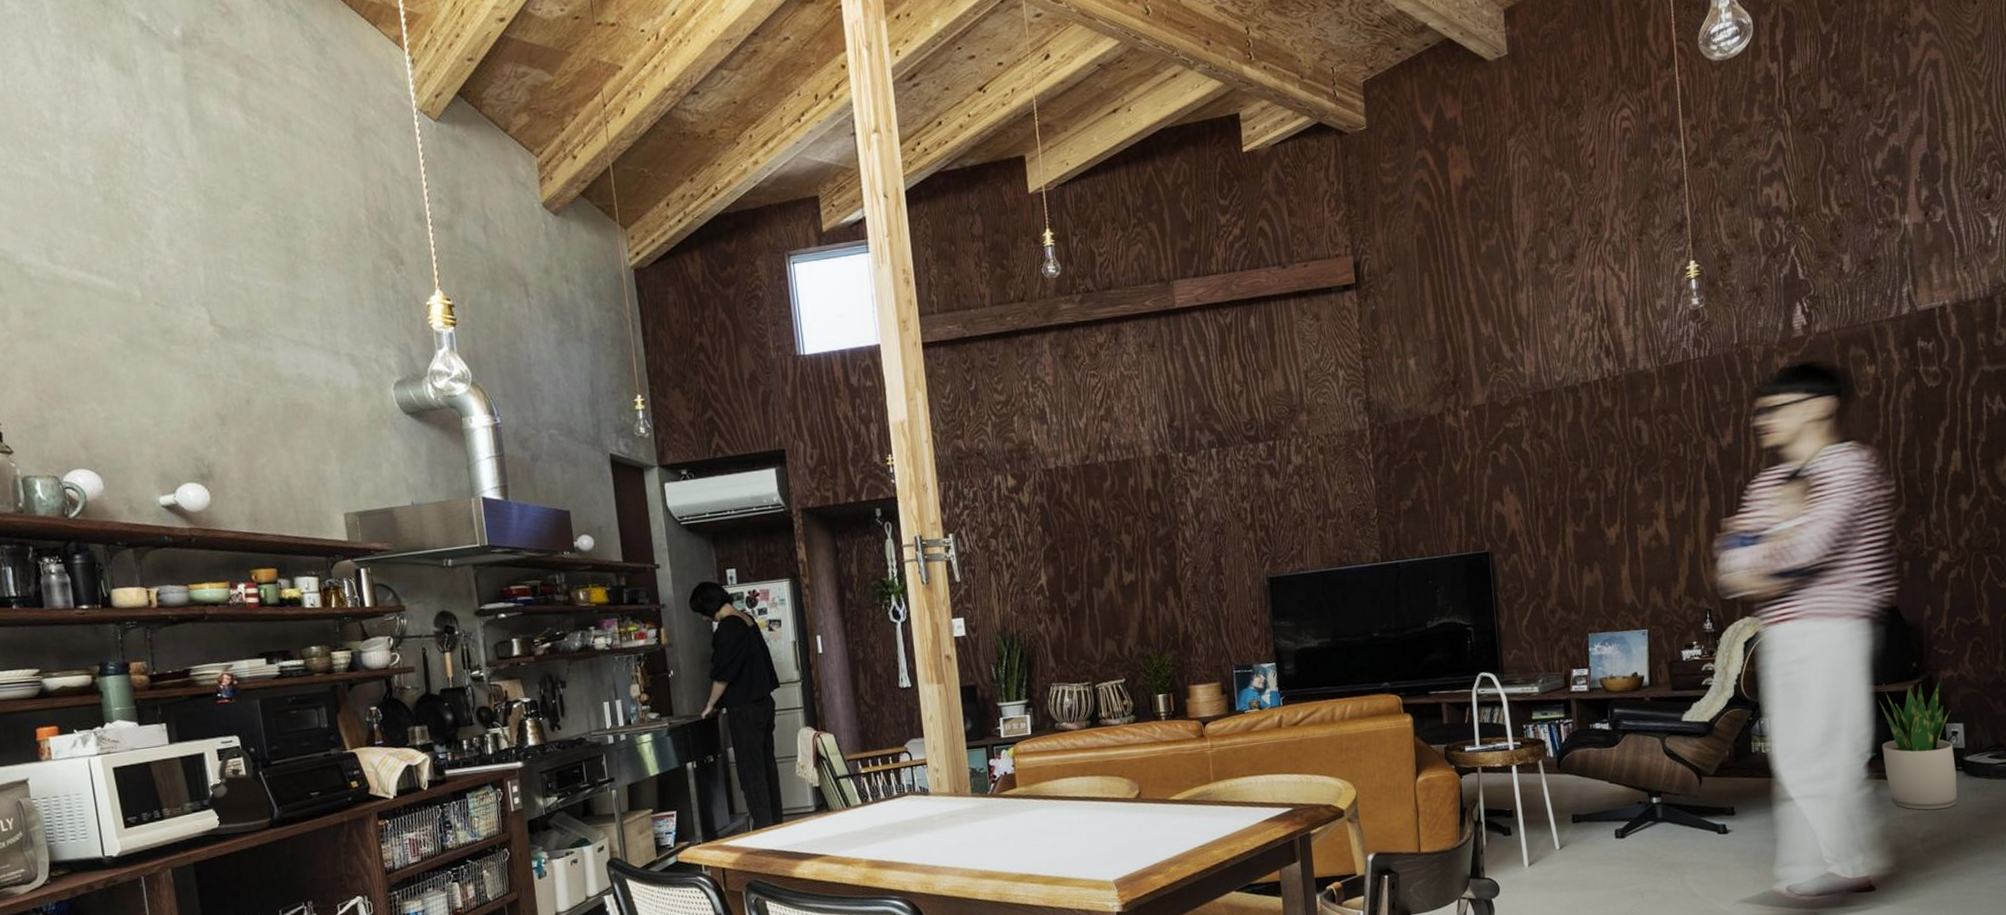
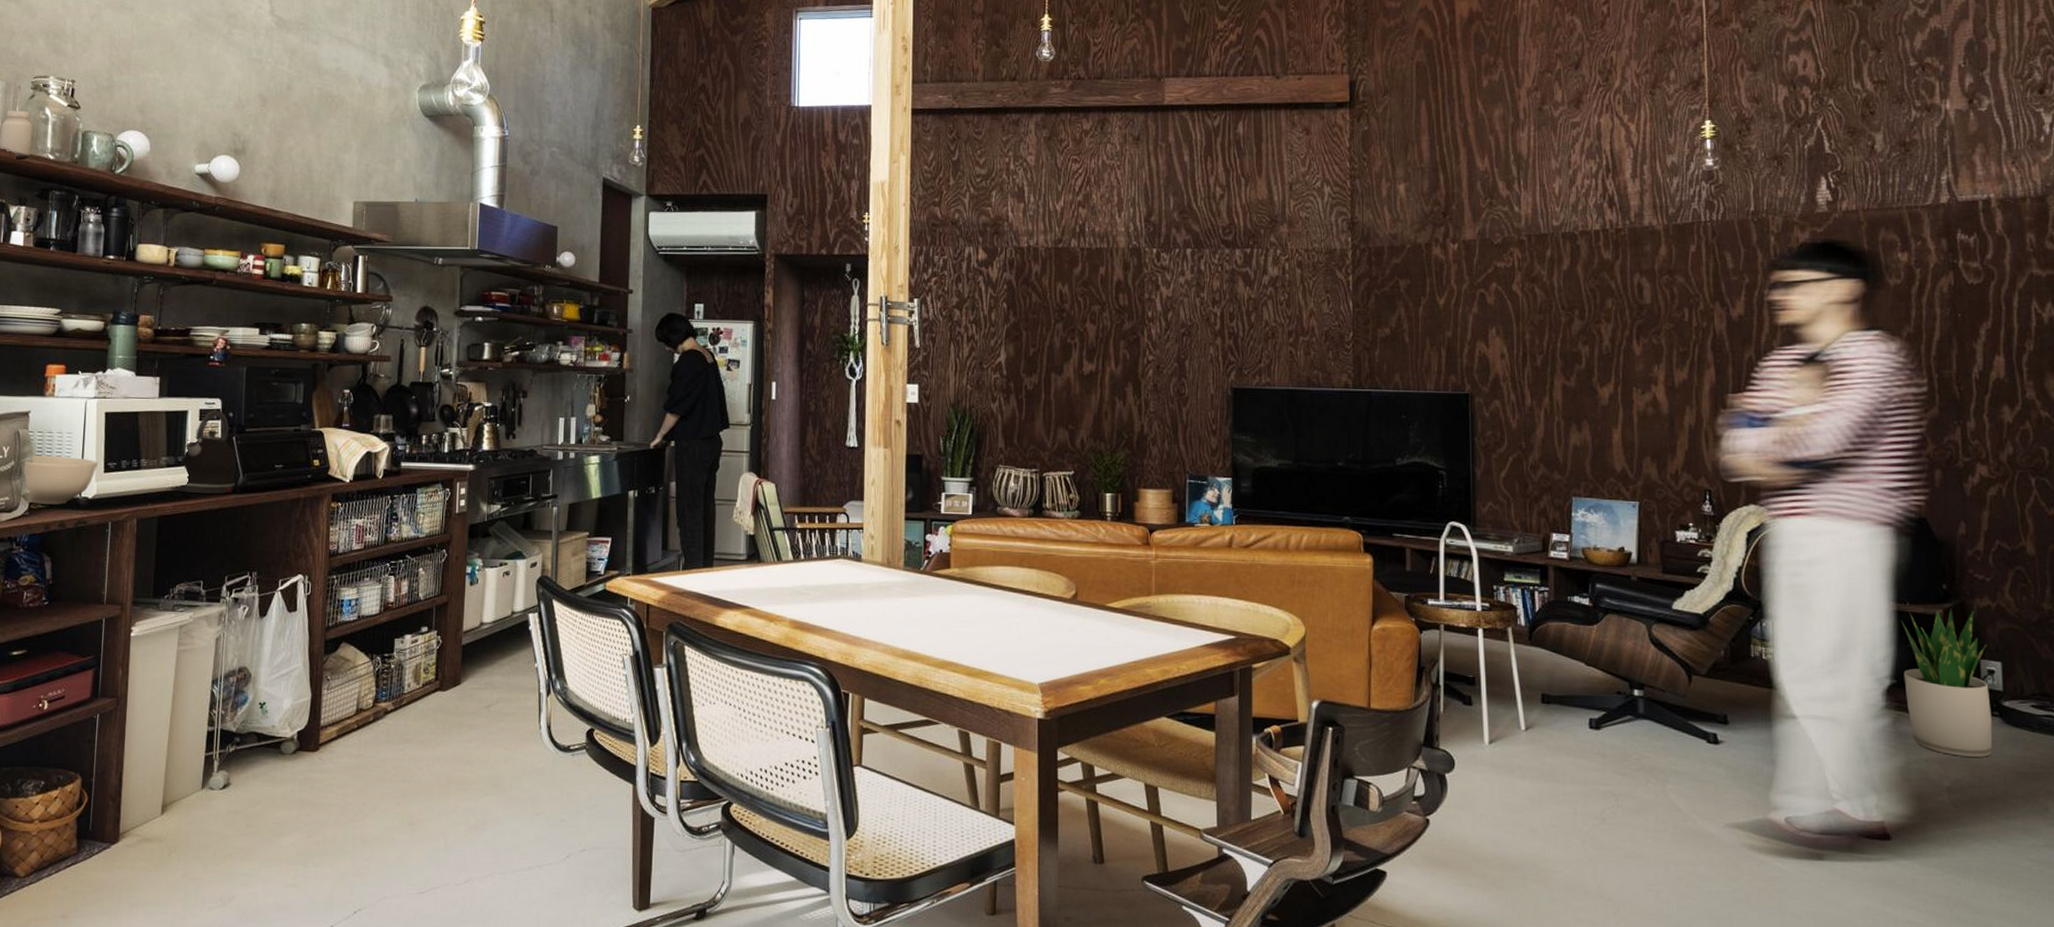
bowl: none [33,817,117,872] -> present [18,455,98,505]

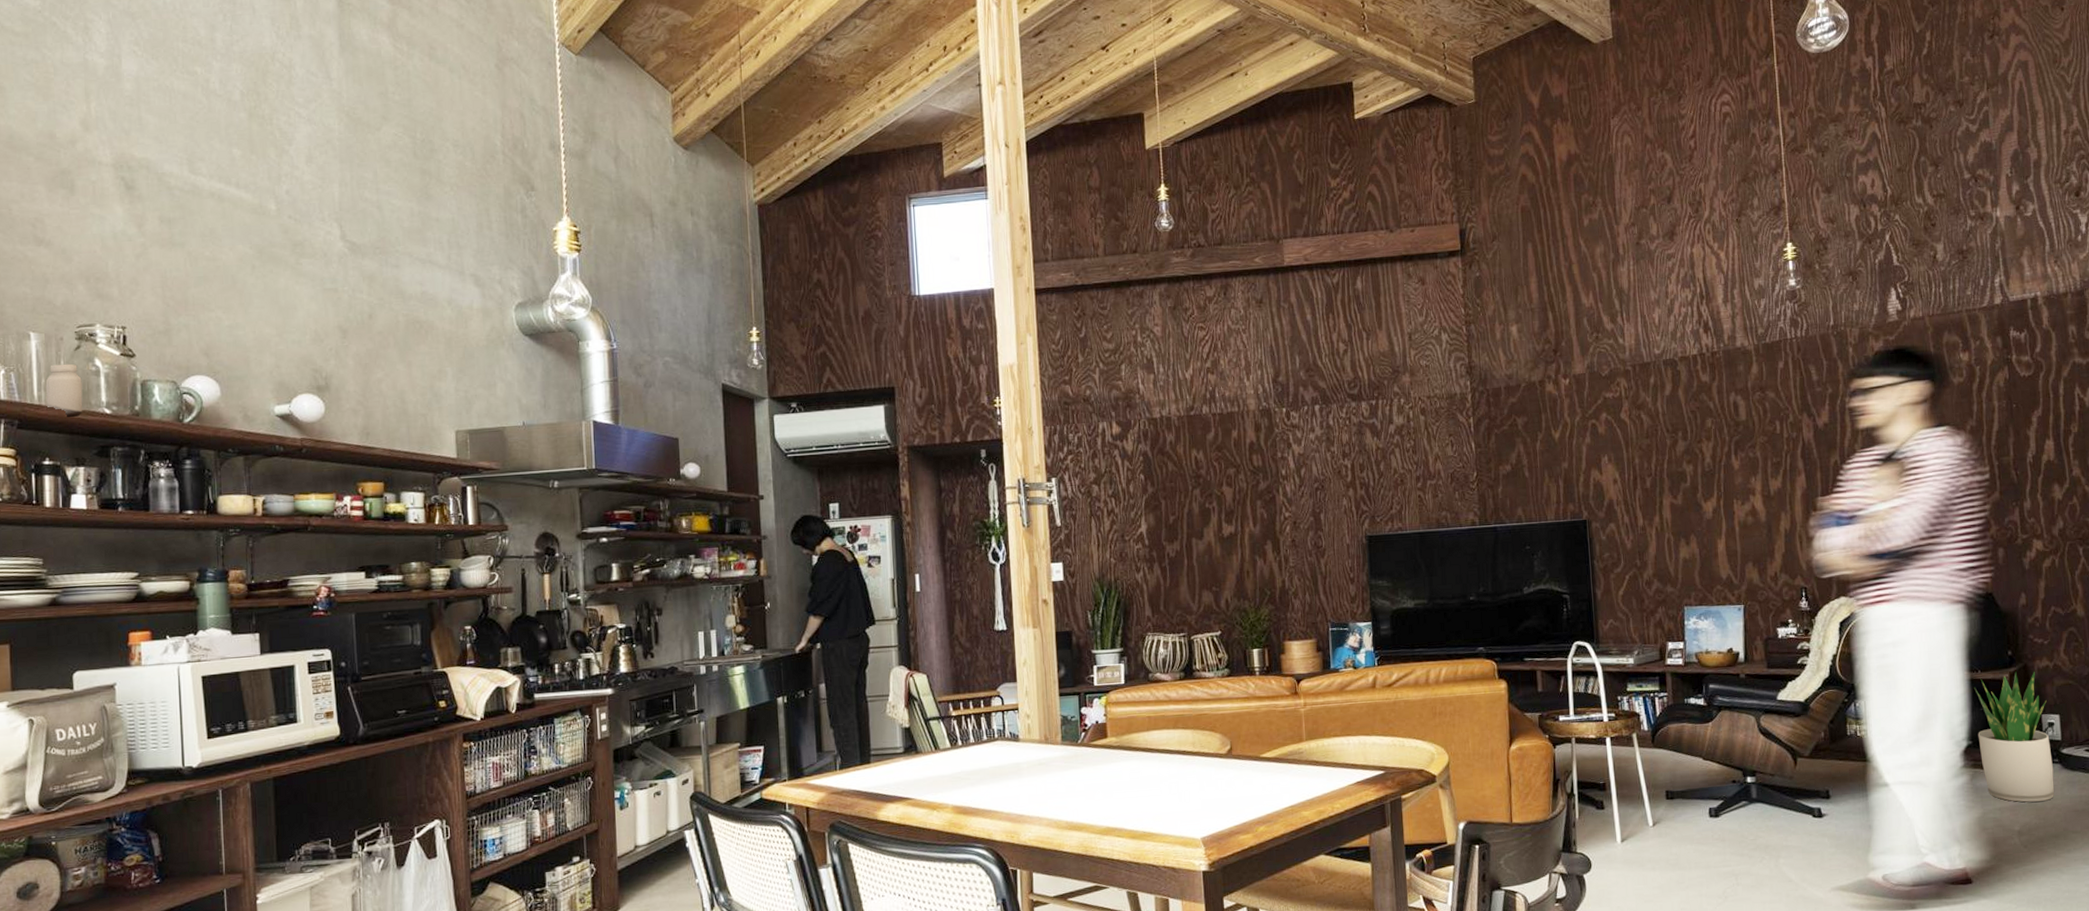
bowl: present [18,455,98,505] -> none [113,726,200,780]
kettle: present [165,410,236,495] -> none [279,661,356,750]

